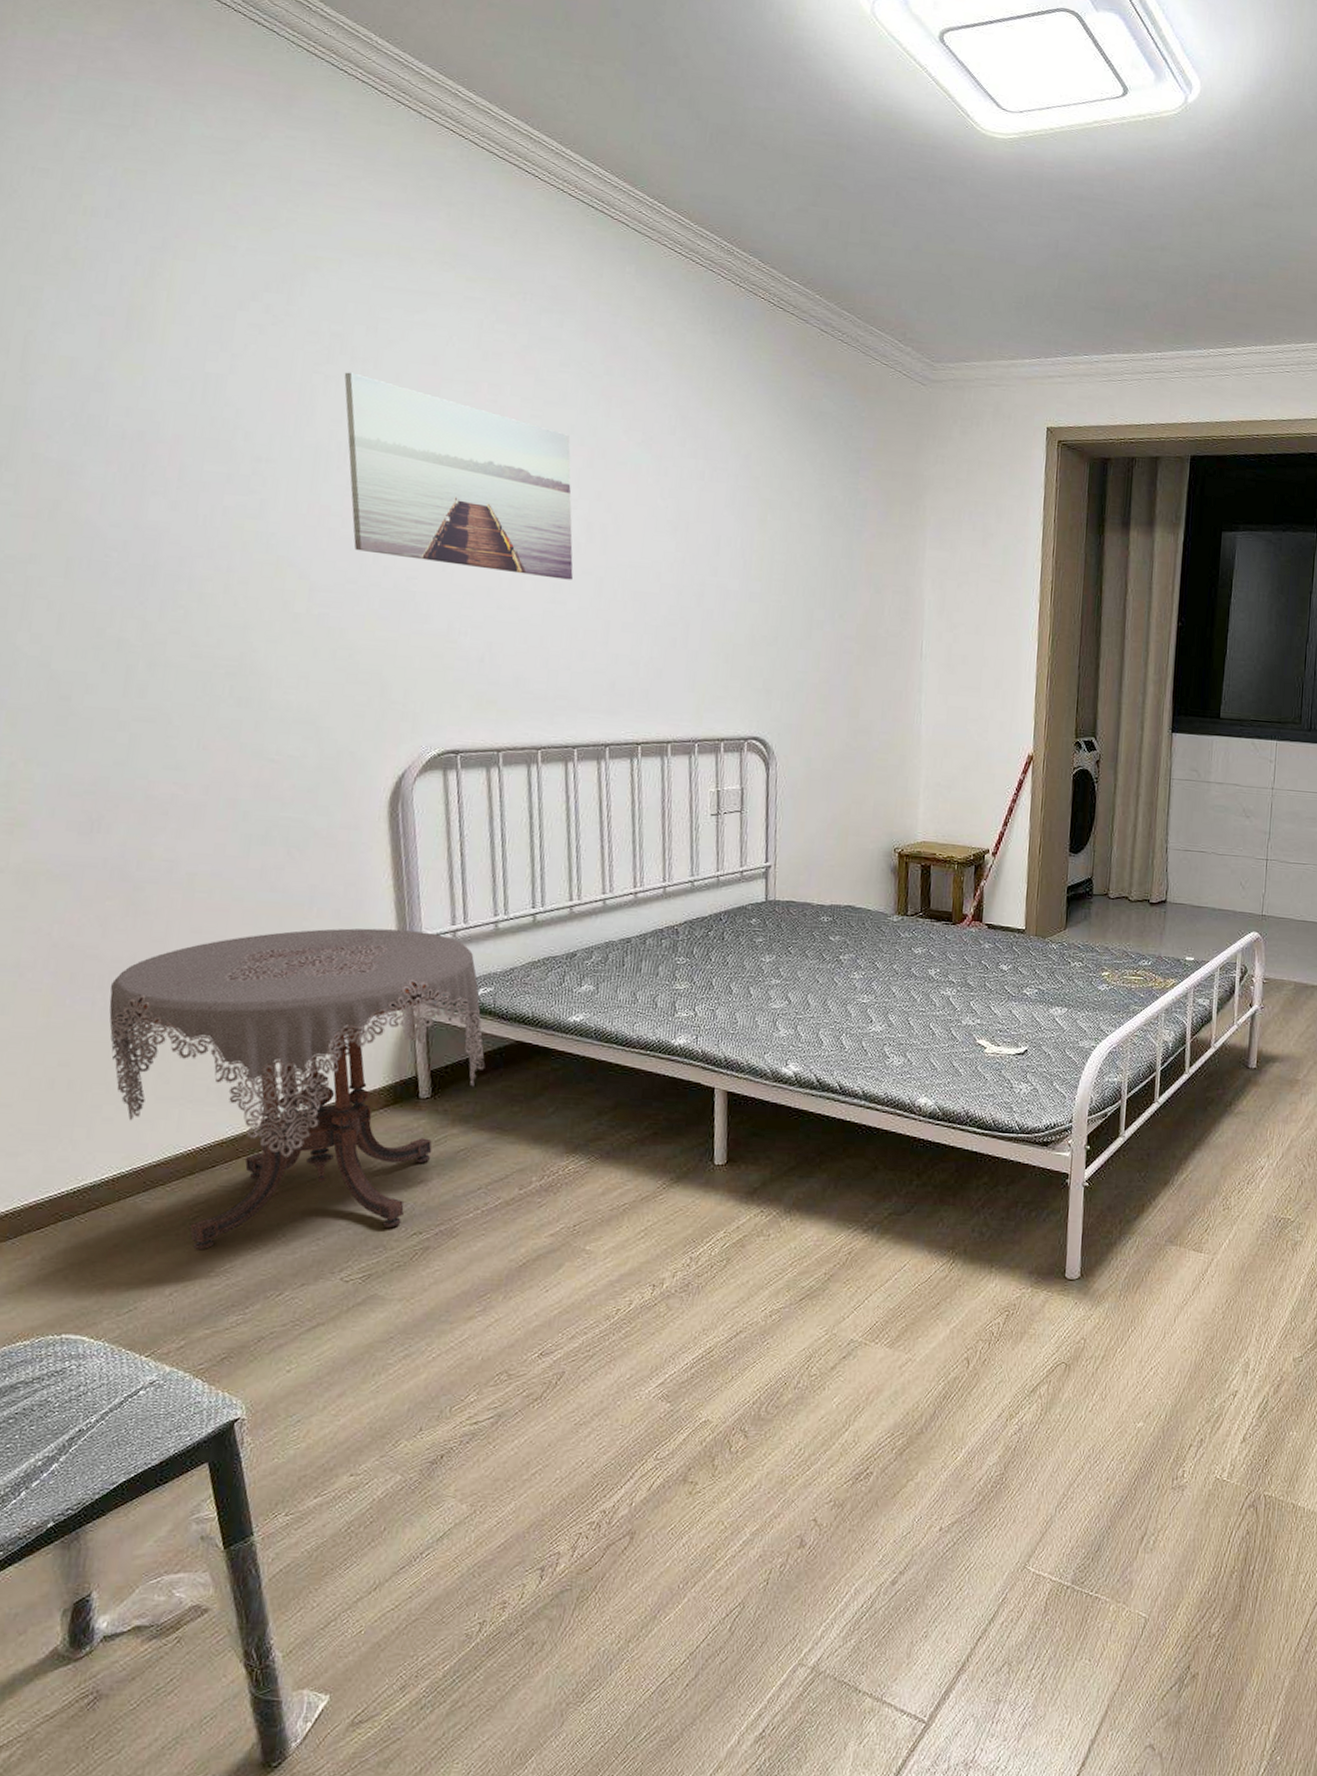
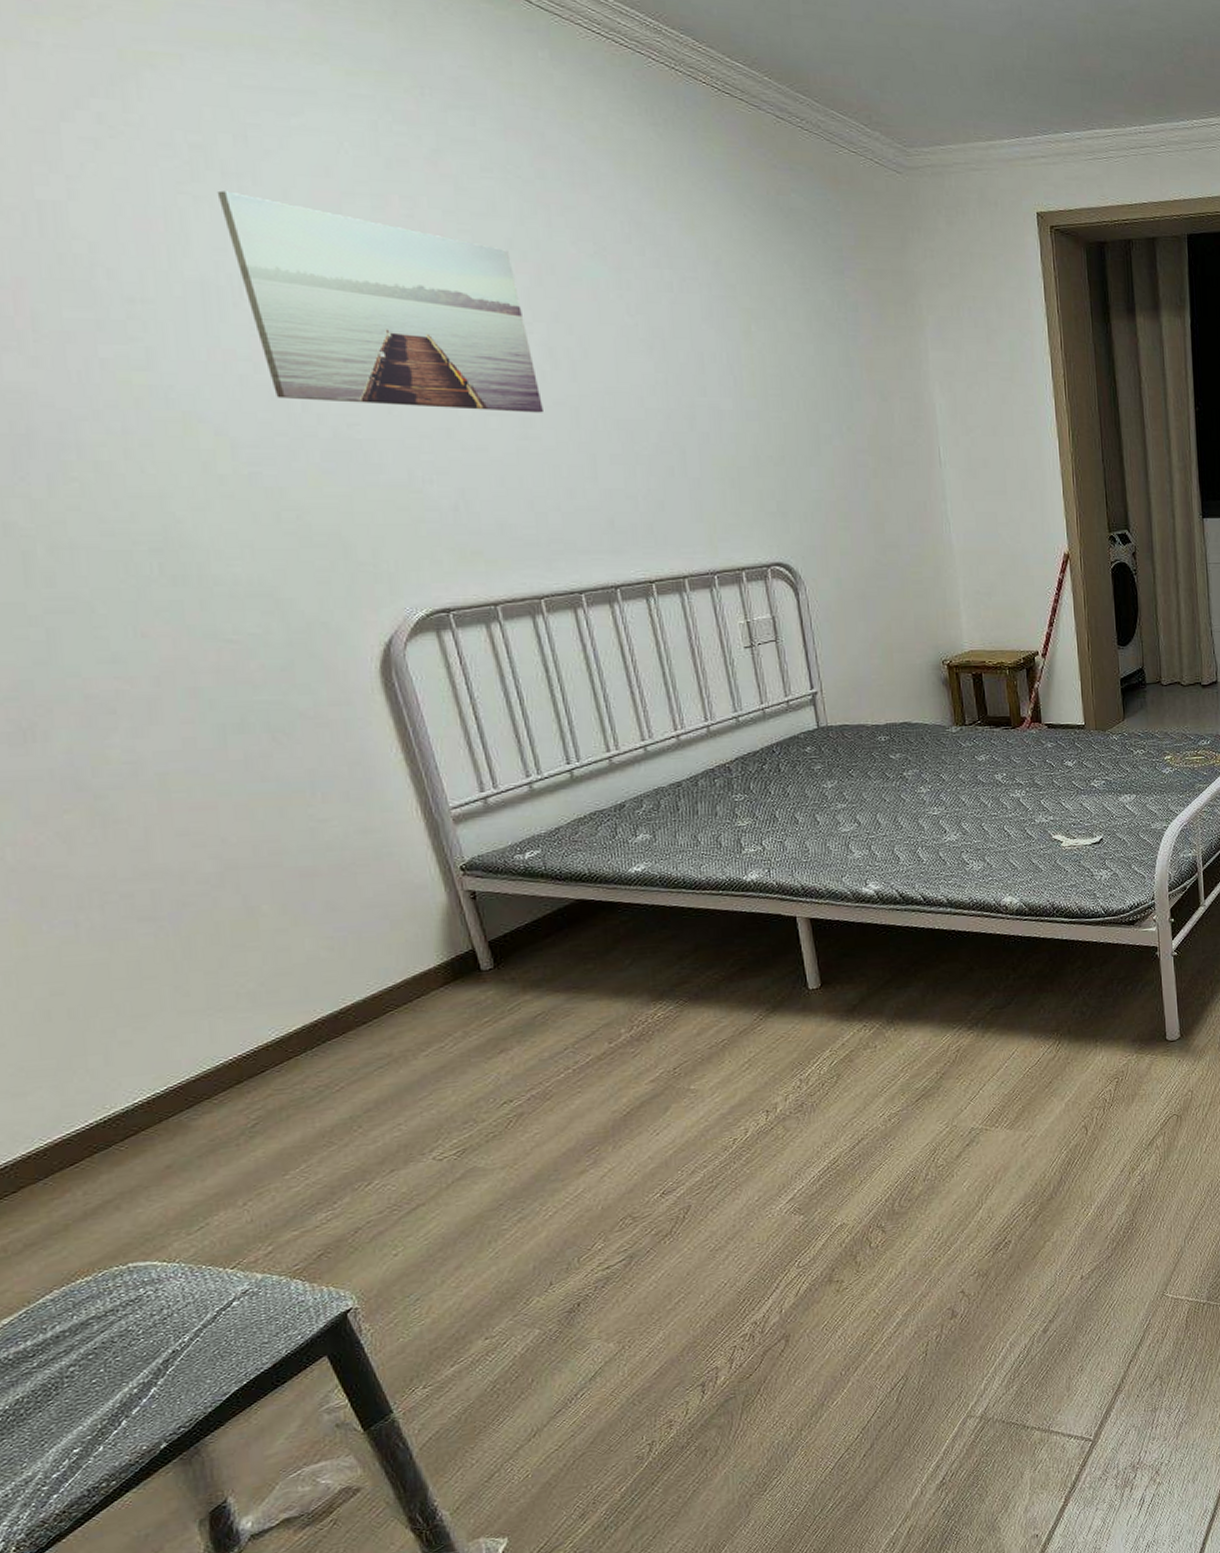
side table: present [109,928,486,1251] -> none [92,803,548,1157]

